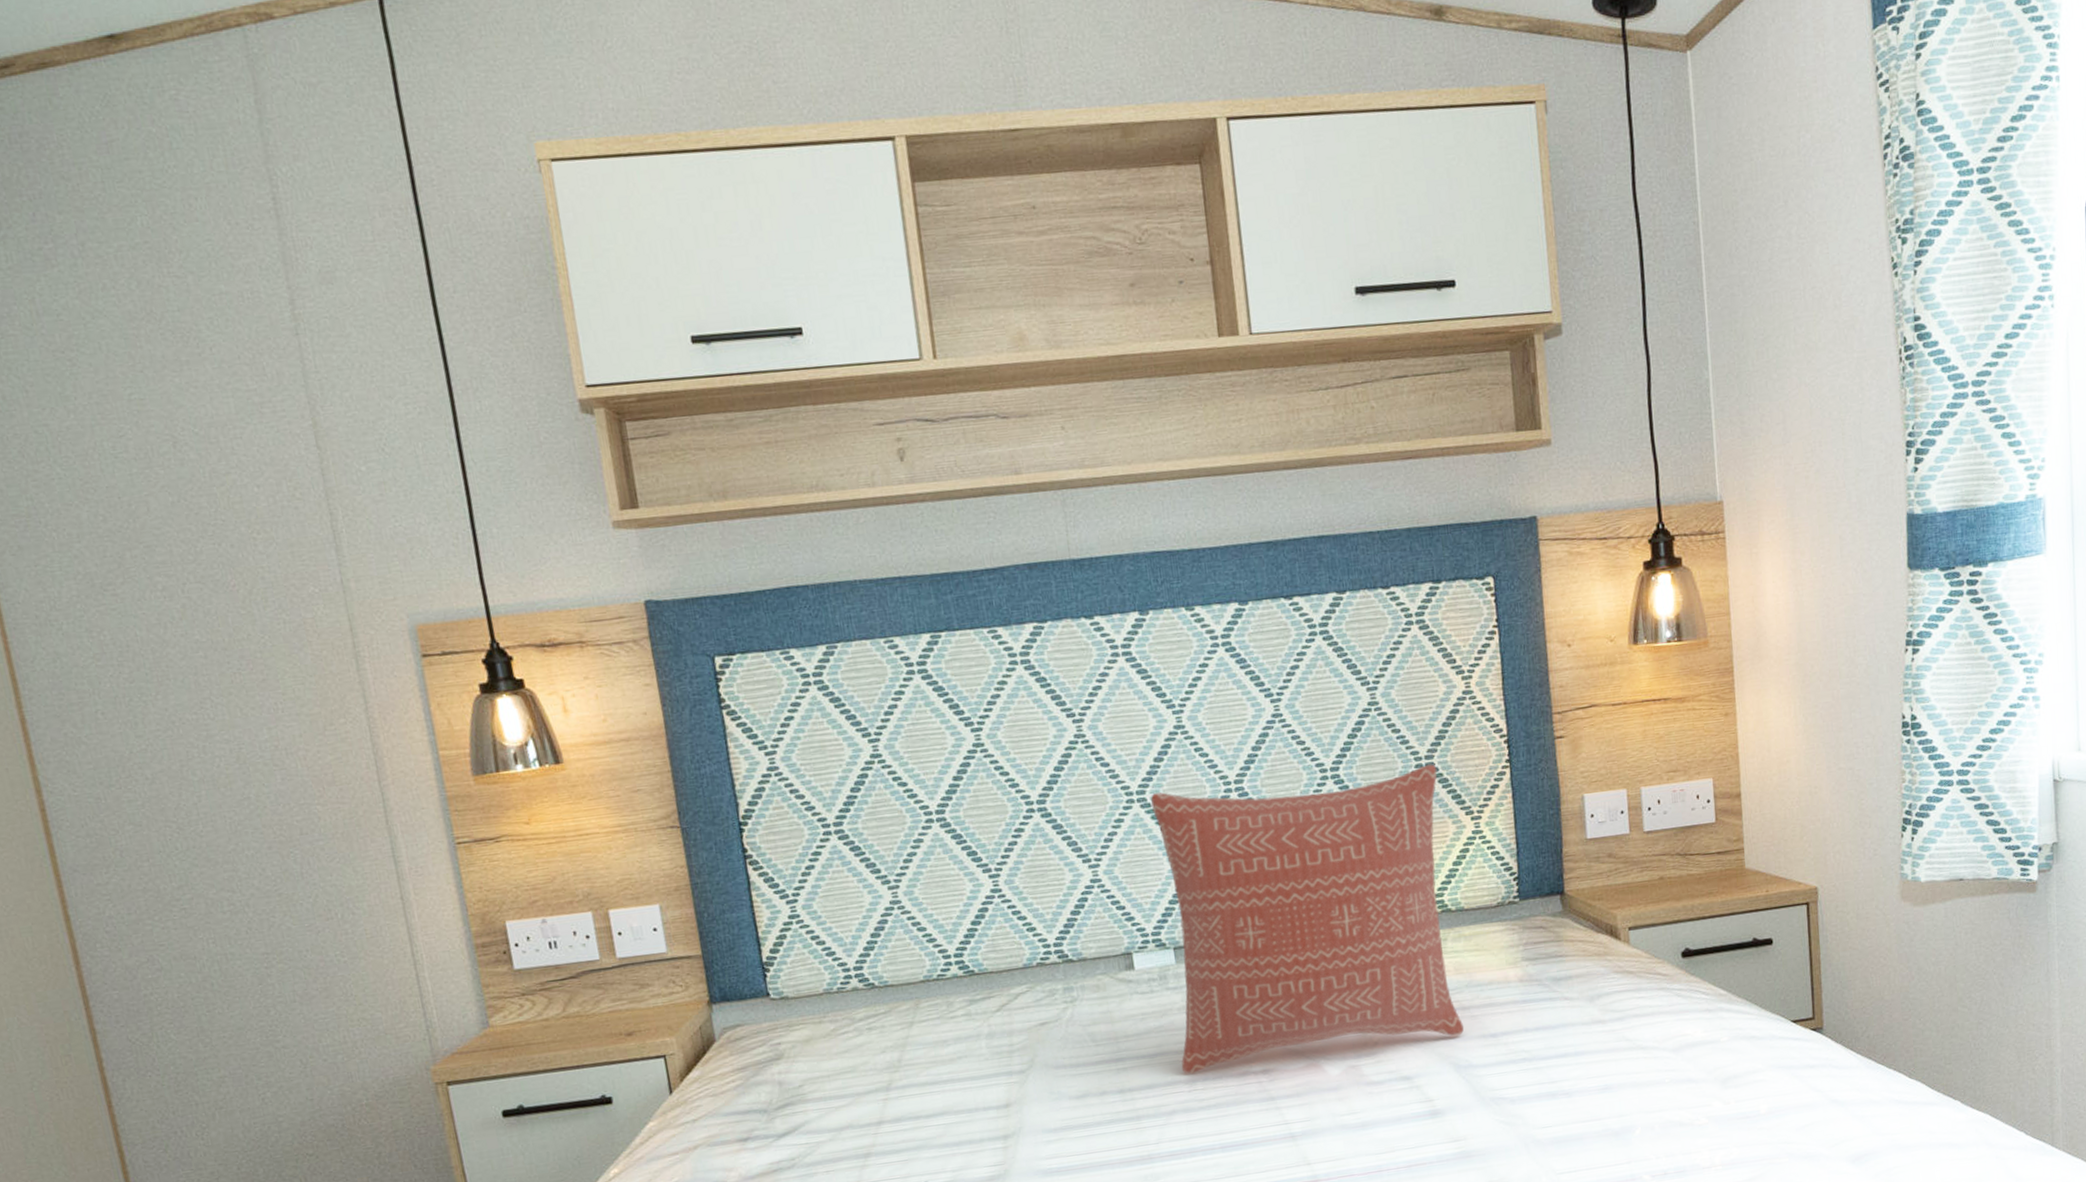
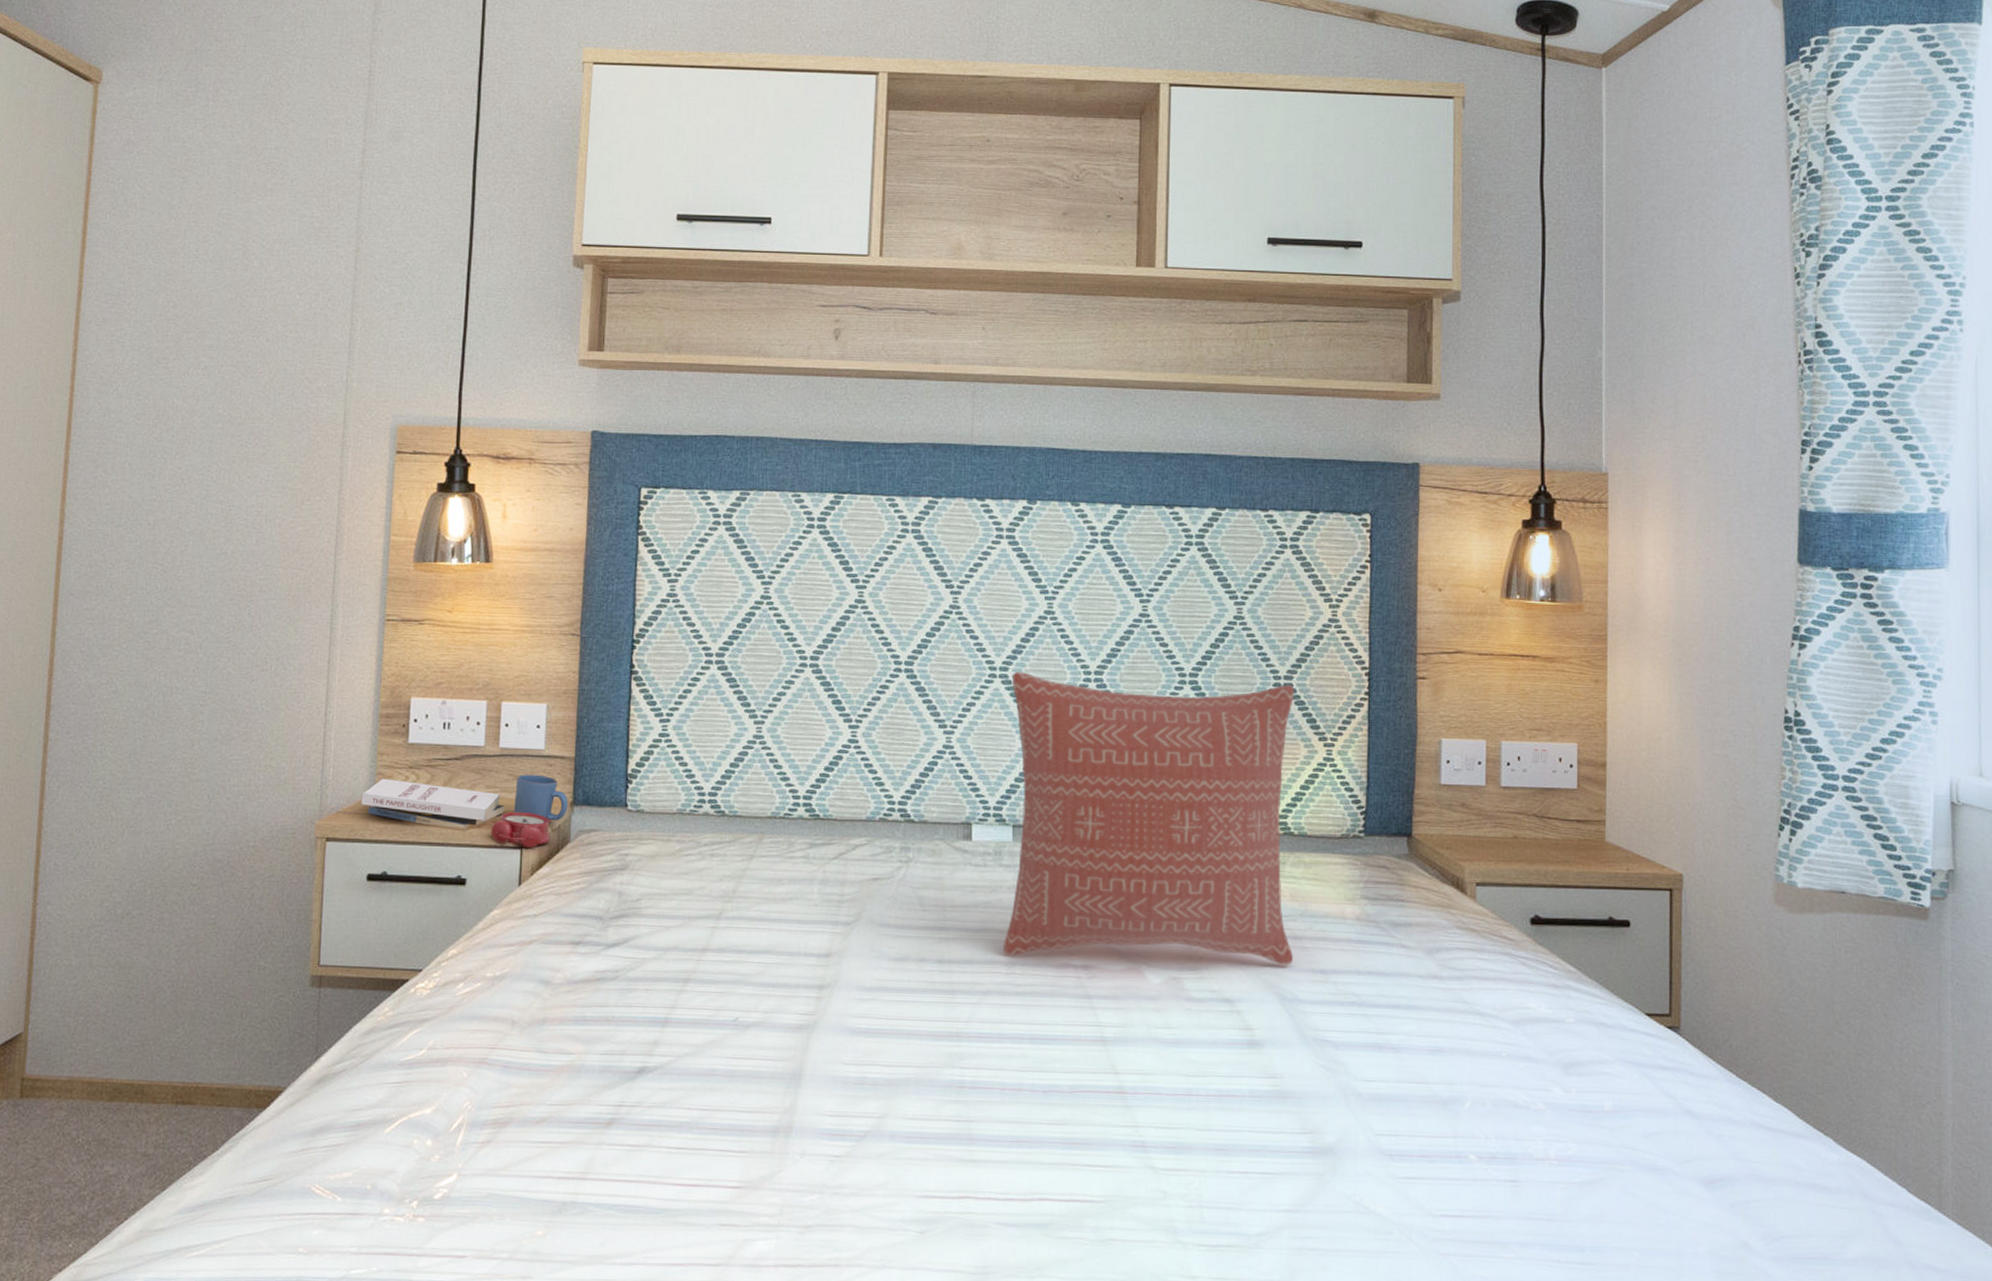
books: none [475,1005,637,1052] -> present [361,778,504,832]
alarm clock: none [627,1018,694,1056] -> present [491,812,552,849]
mug: none [643,978,706,1024] -> present [514,774,568,821]

